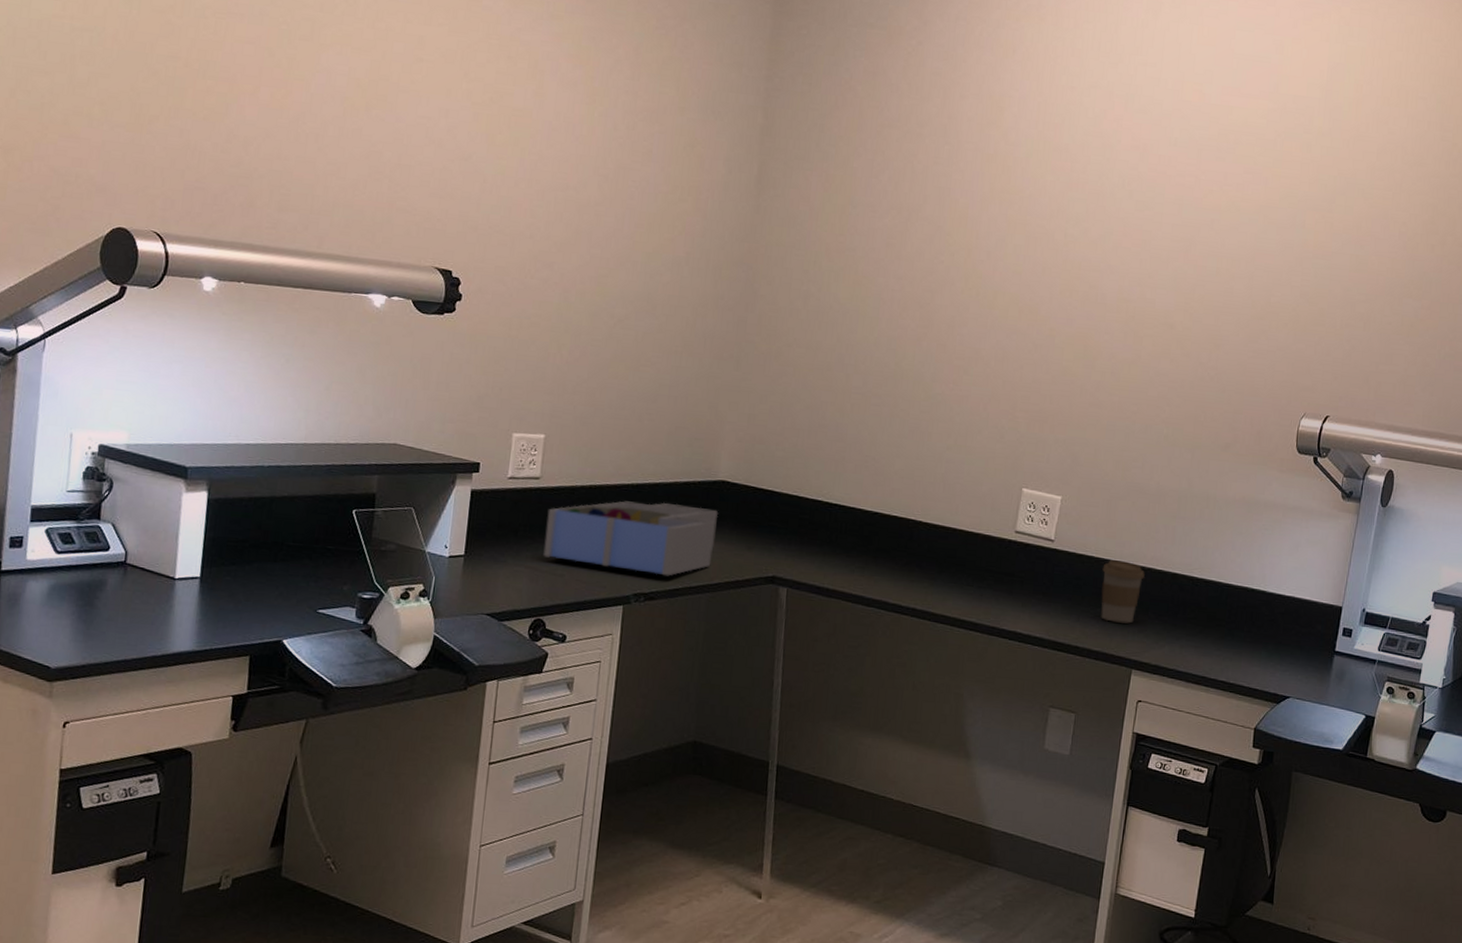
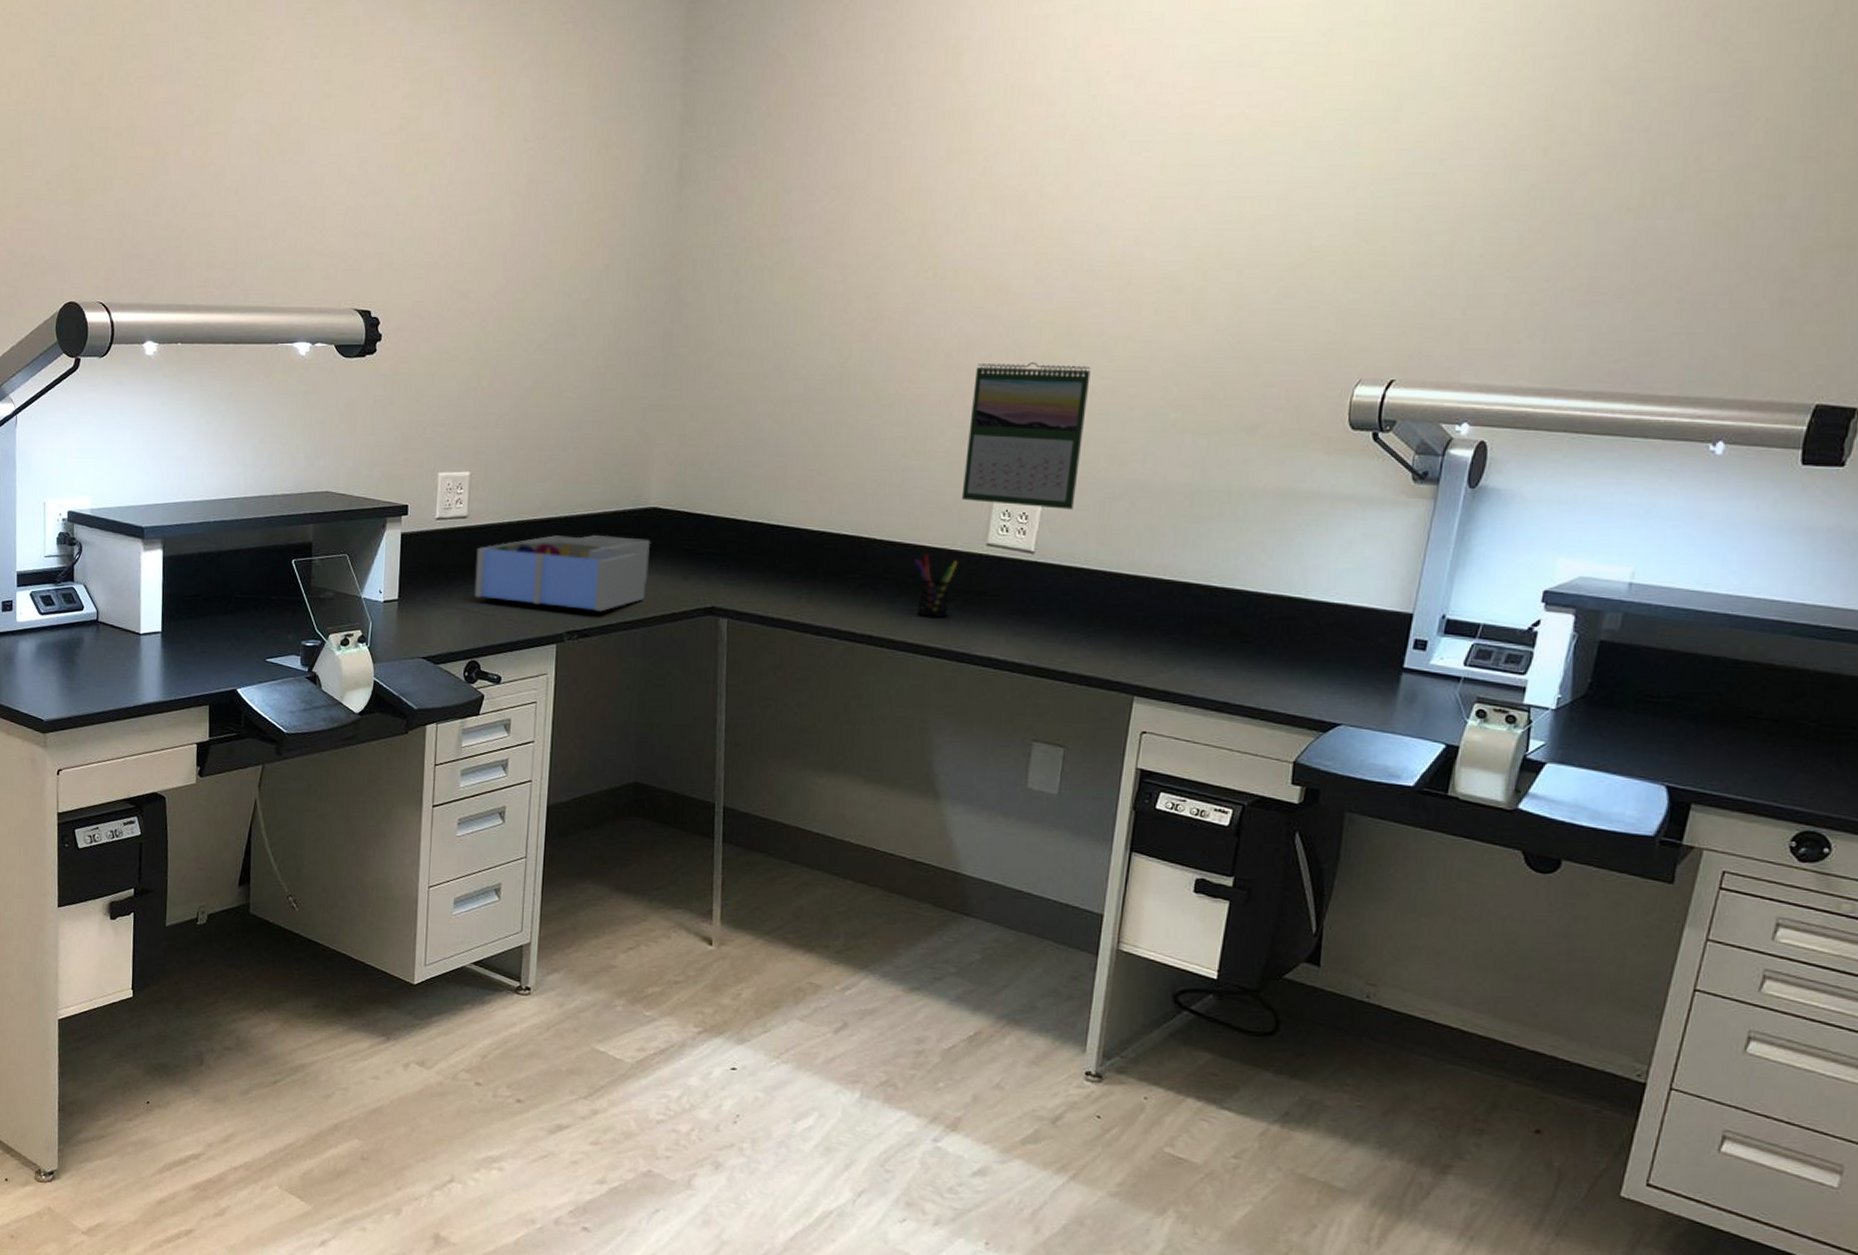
pen holder: none [953,537,991,595] -> present [914,554,958,618]
calendar: none [995,373,1102,506] -> present [961,361,1091,510]
coffee cup: present [1101,559,1145,624] -> none [1093,570,1149,644]

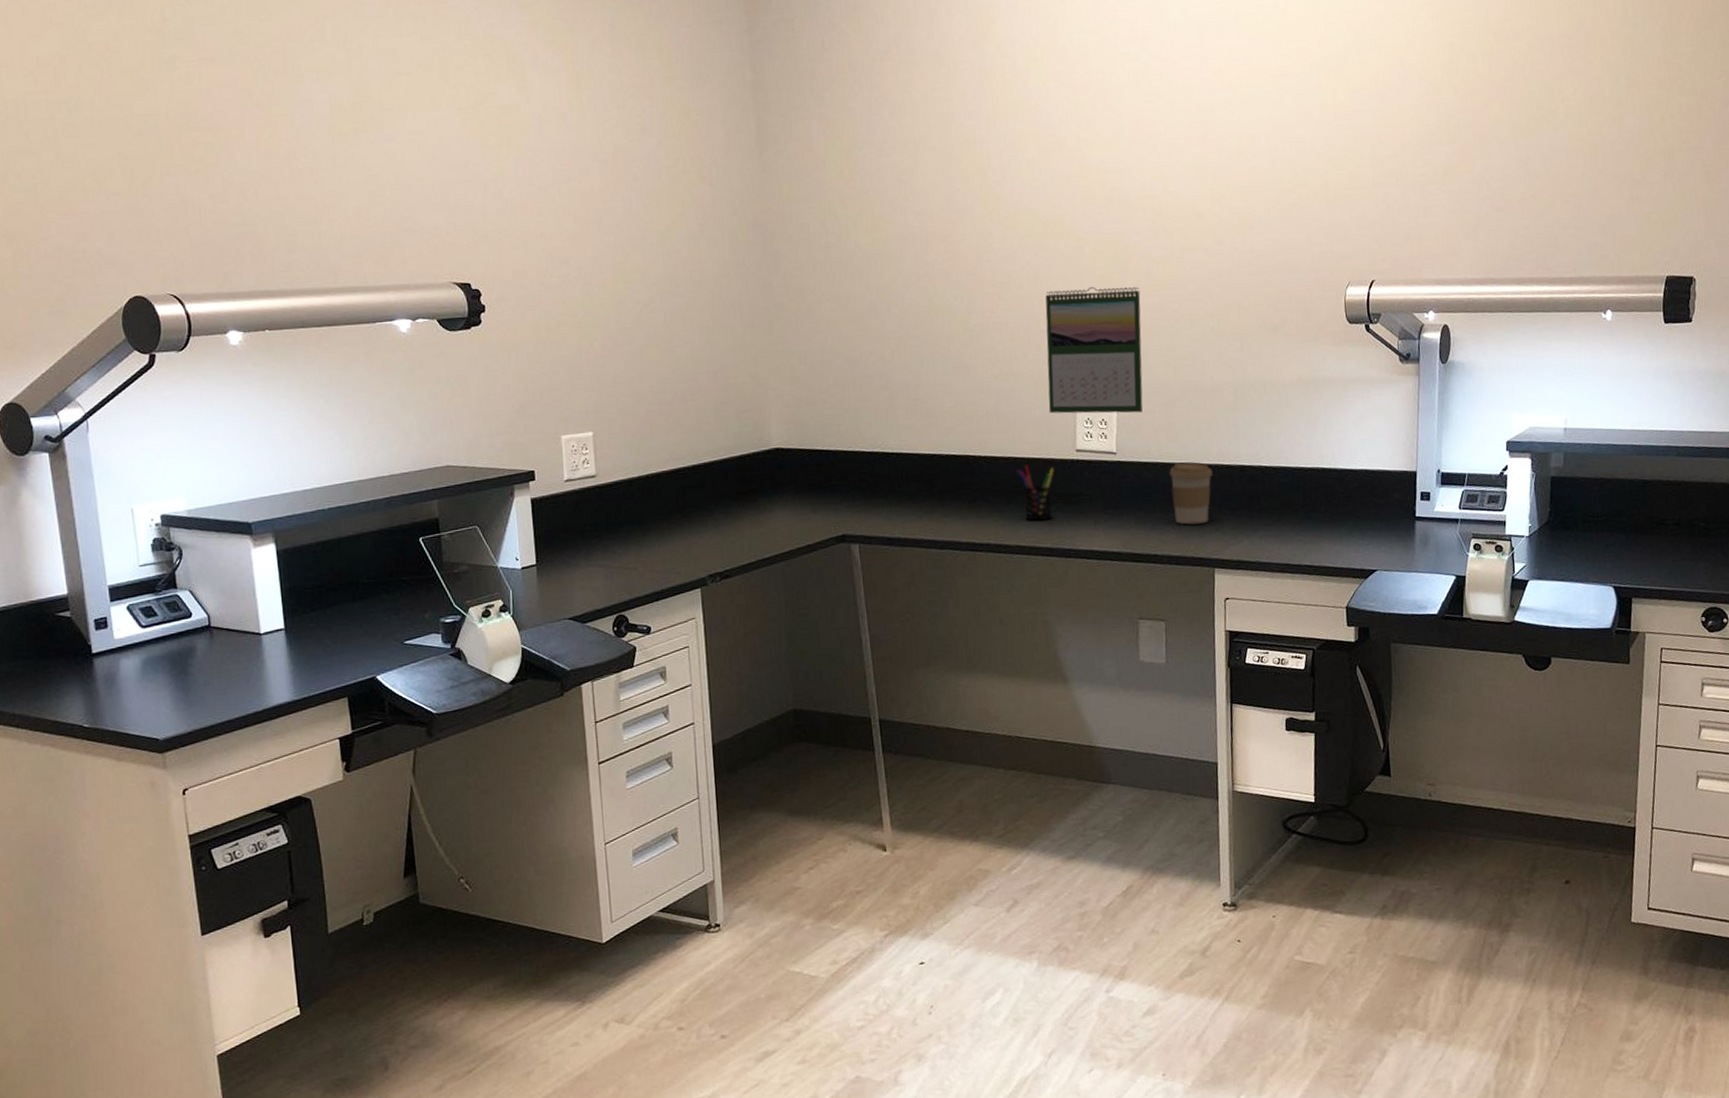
desk organizer: present [474,534,651,612] -> none [610,478,780,553]
coffee cup: none [1093,570,1149,644] -> present [1169,461,1213,525]

